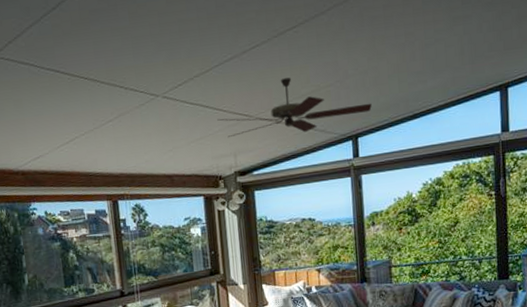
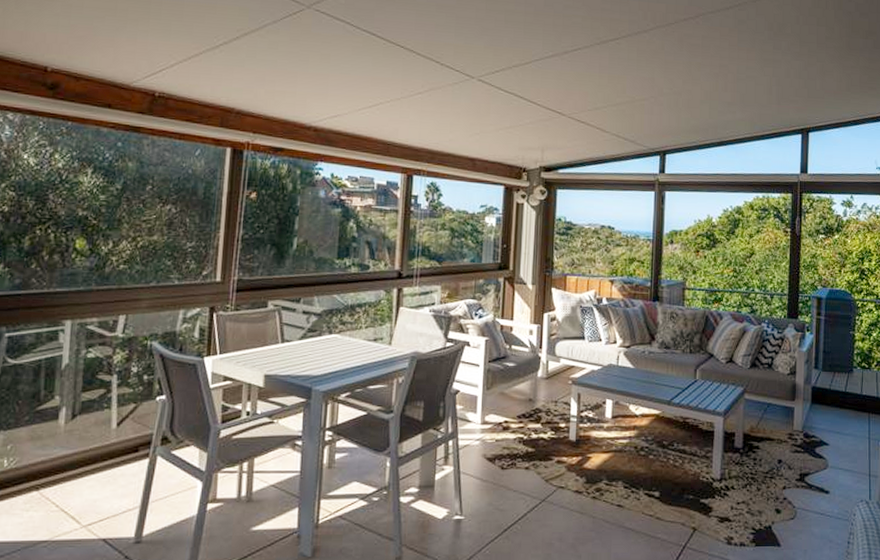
ceiling fan: present [217,77,372,138] -> none [530,84,682,140]

